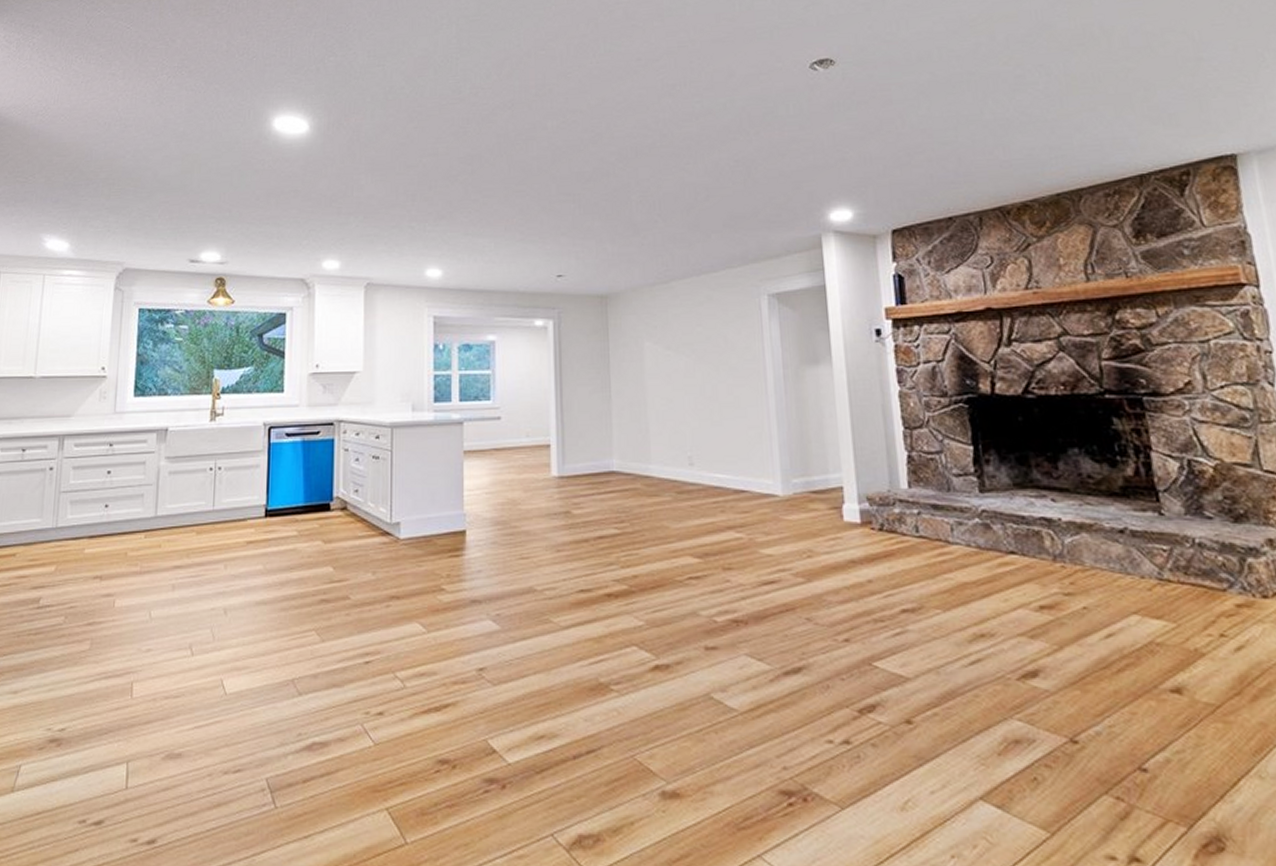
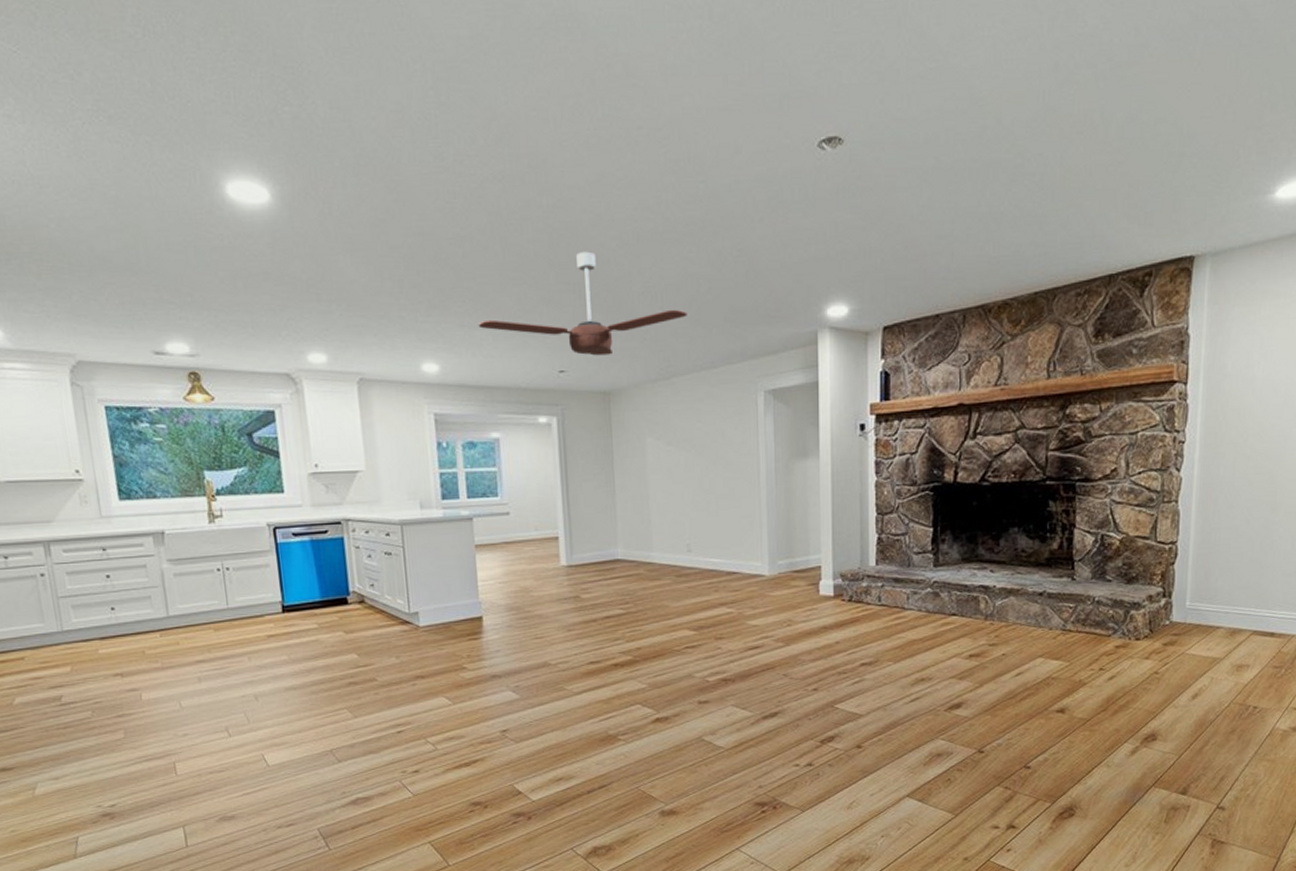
ceiling fan: none [481,165,686,261] -> present [478,251,688,356]

